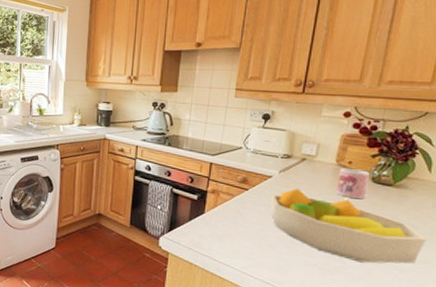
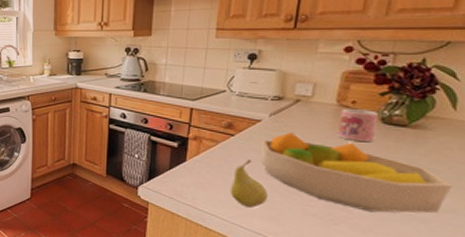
fruit: none [242,213,276,258] -> present [230,159,269,208]

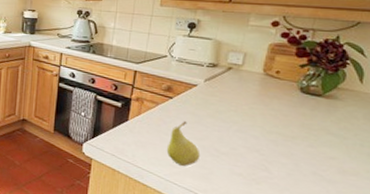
fruit bowl: present [260,132,452,214] -> none [195,97,357,176]
mug: present [337,108,378,143] -> none [263,77,298,110]

